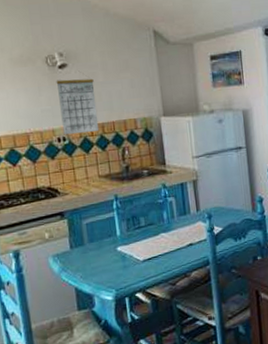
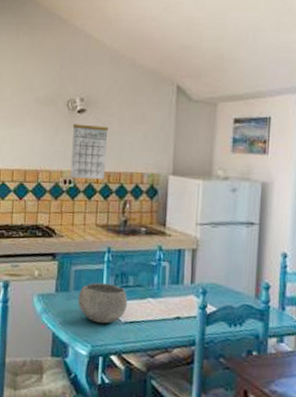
bowl: none [94,228,144,268] -> present [78,282,128,324]

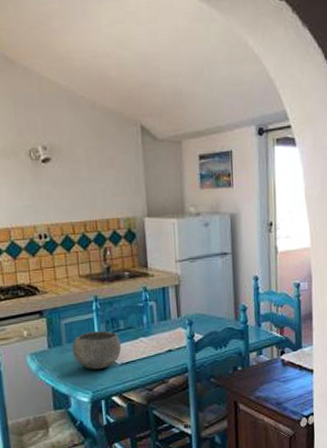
calendar: present [70,120,108,180] -> none [39,168,82,232]

